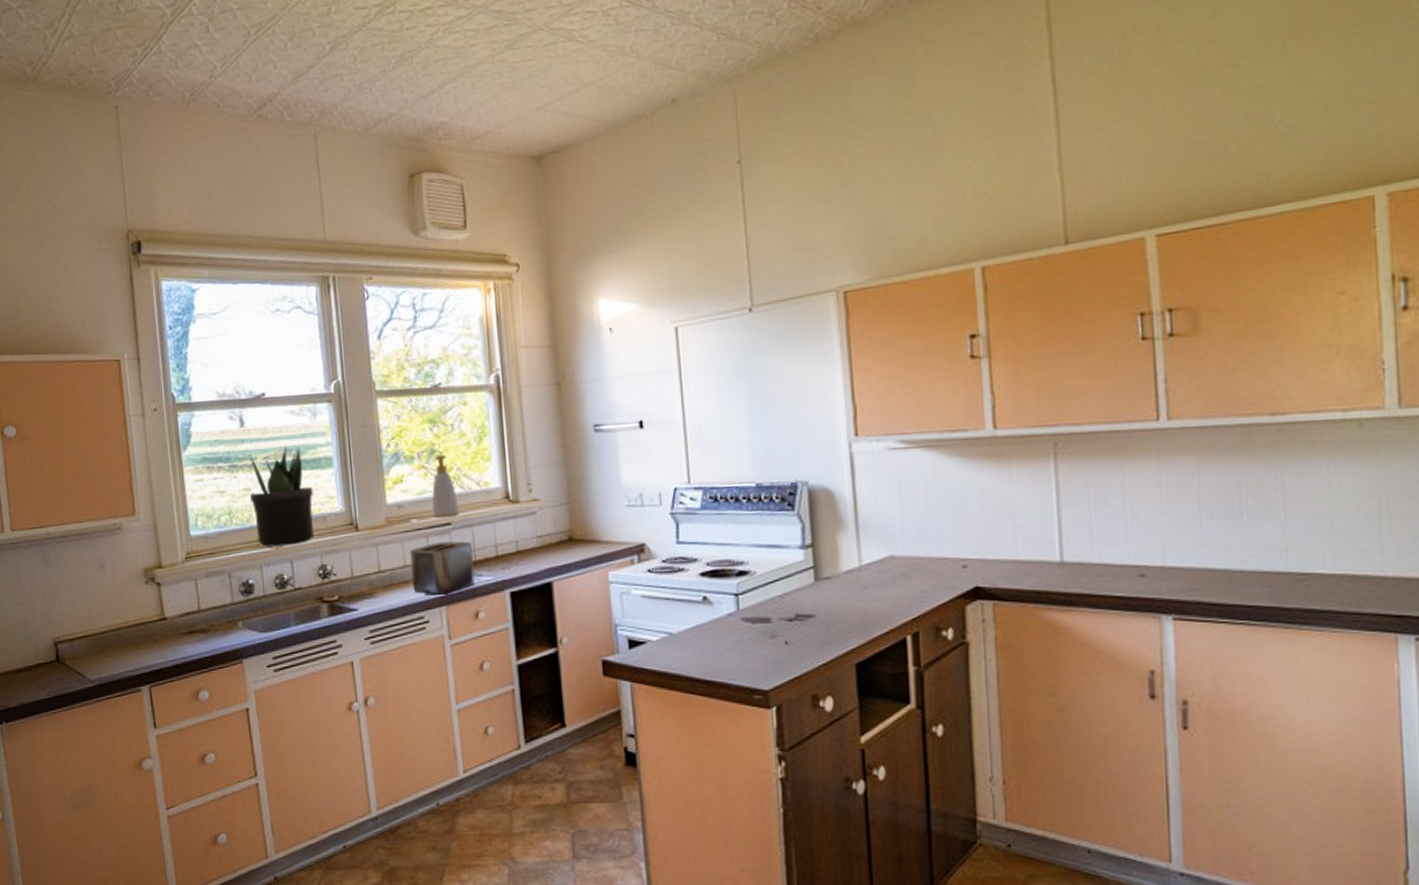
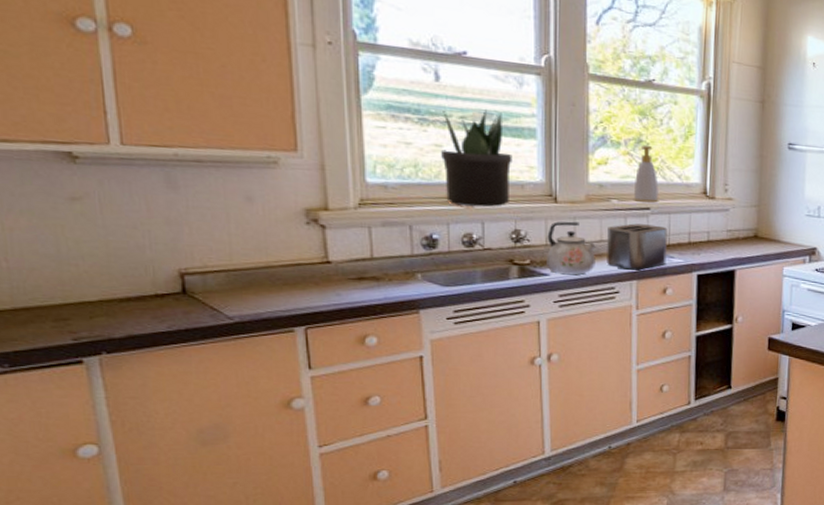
kettle: none [352,548,402,608] -> present [547,221,596,275]

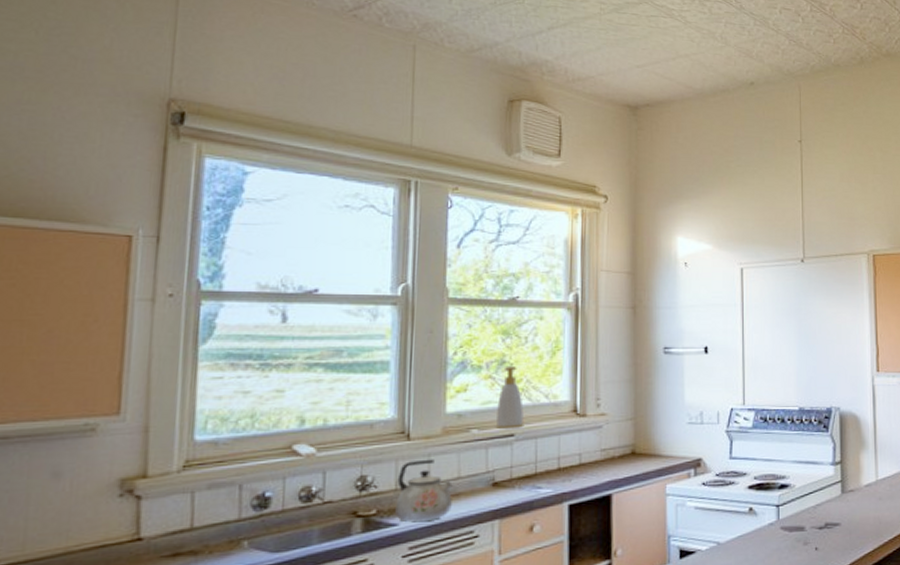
planter: present [441,110,512,208] -> none [282,347,362,456]
toaster: present [607,223,668,271] -> none [465,453,534,508]

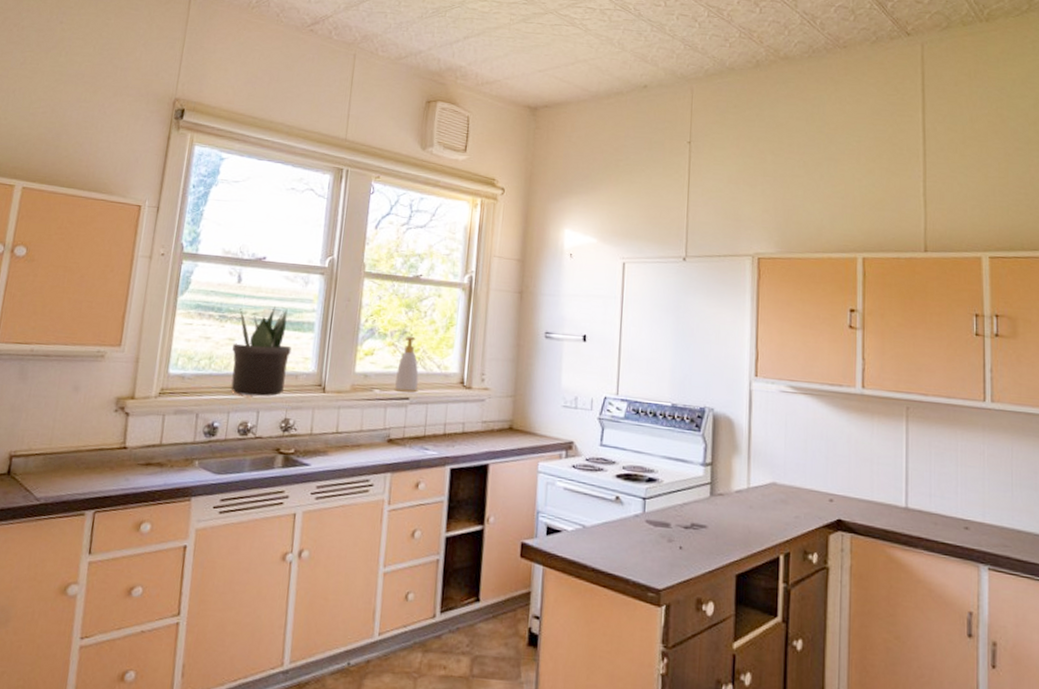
planter: none [282,347,362,456] -> present [230,306,292,397]
kettle: present [395,459,453,523] -> none [308,411,356,466]

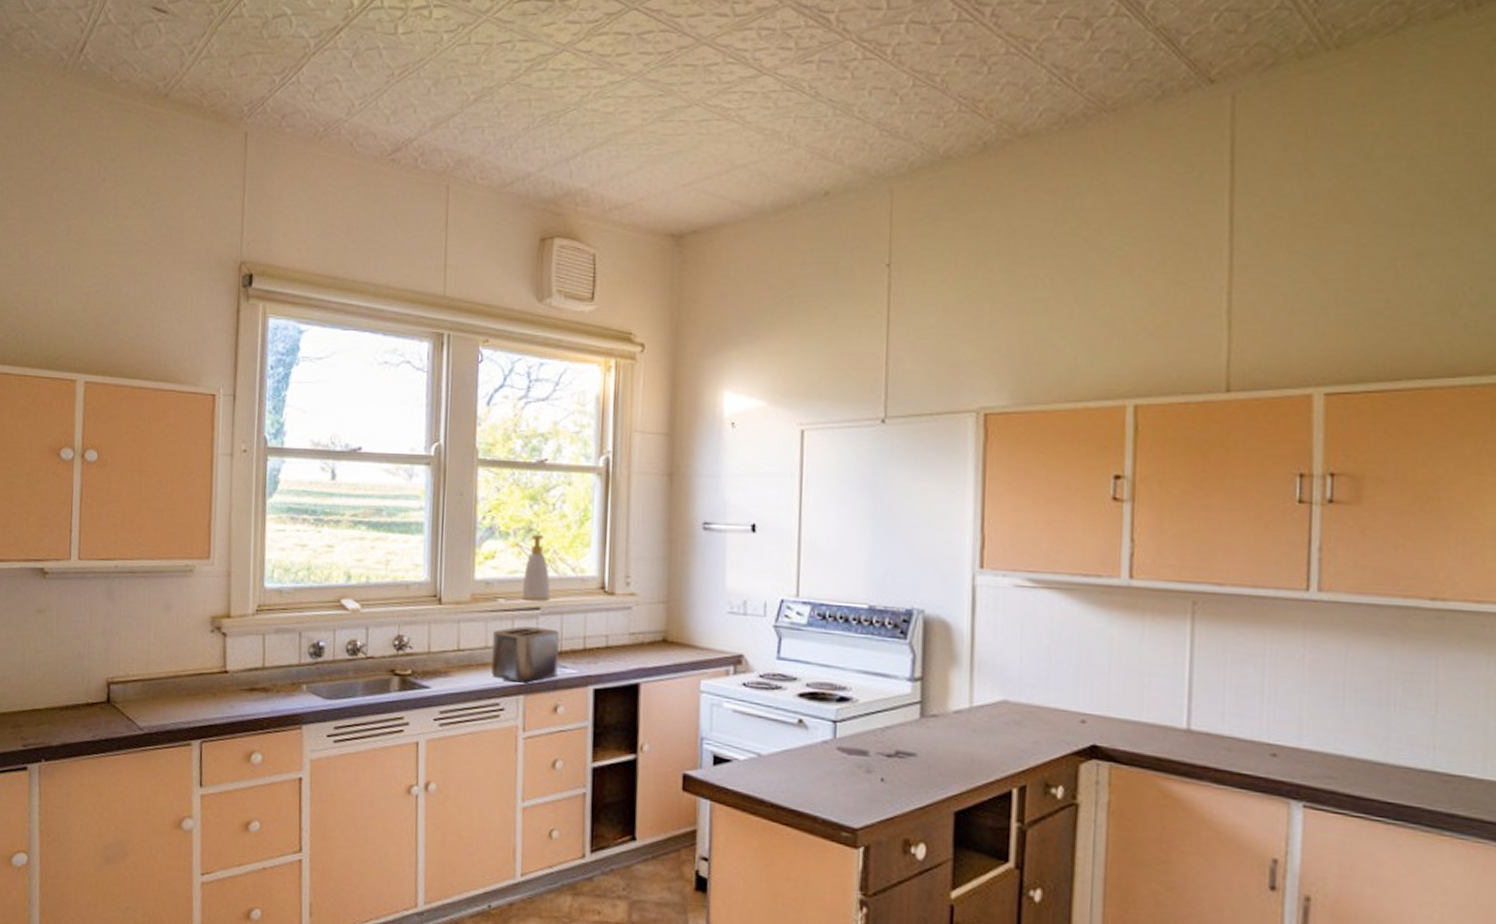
planter: present [230,306,292,397] -> none [332,506,399,612]
toaster: none [364,413,424,463] -> present [491,626,560,683]

